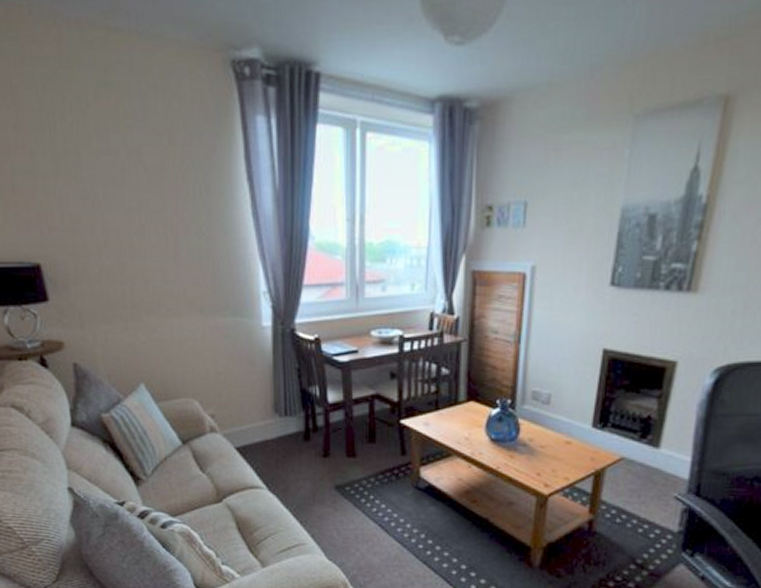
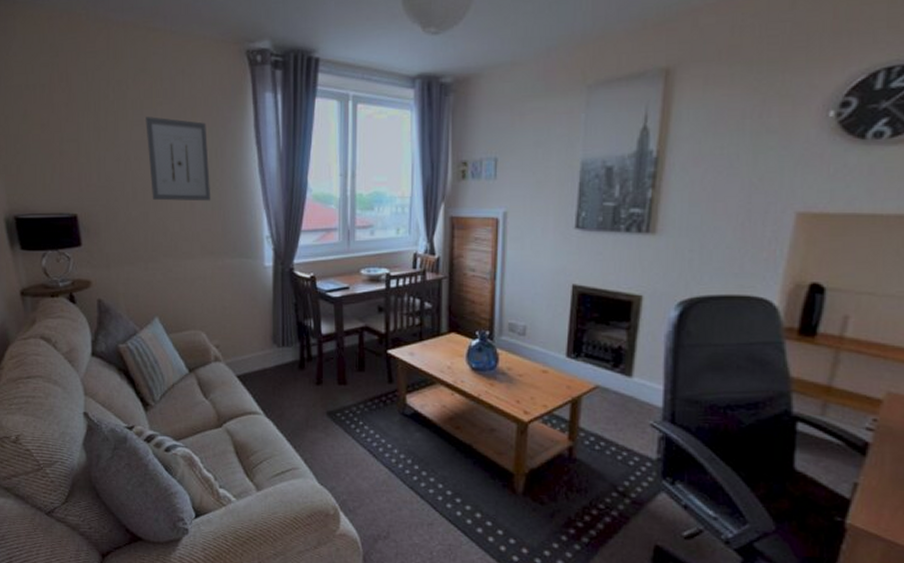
wall art: none [113,144,198,250] -> present [146,117,211,202]

